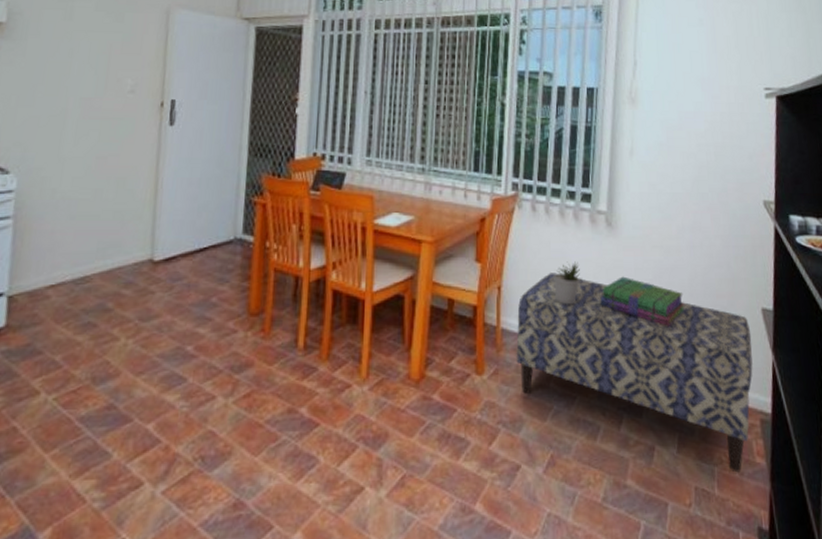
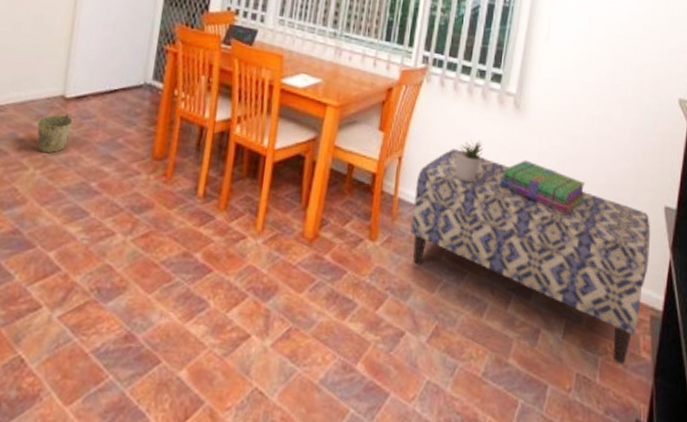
bucket: none [125,267,165,319] -> present [37,102,74,153]

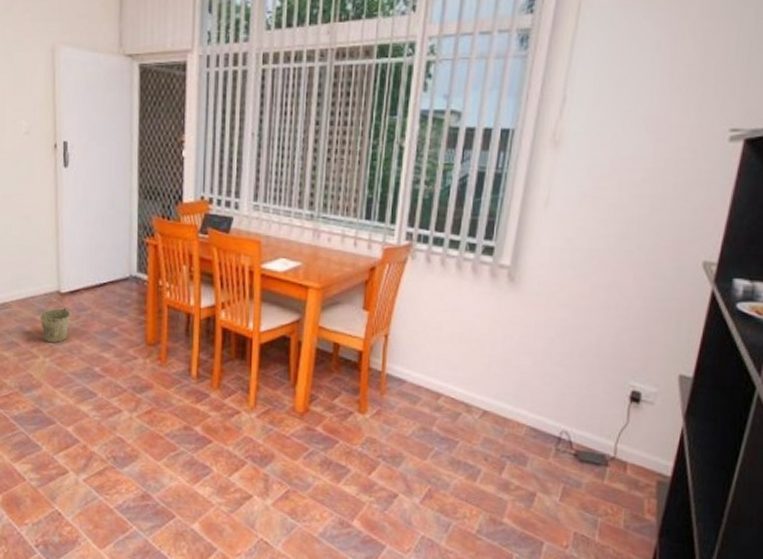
bench: present [410,148,651,365] -> none [400,324,662,526]
potted plant: present [455,139,485,183] -> none [444,314,476,357]
stack of books: present [500,160,587,214] -> none [493,333,589,385]

